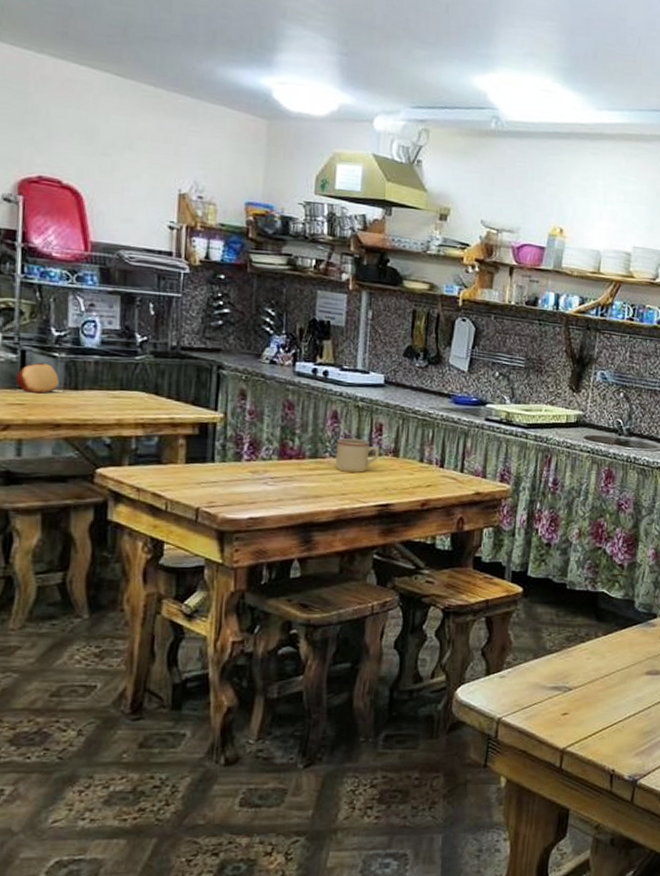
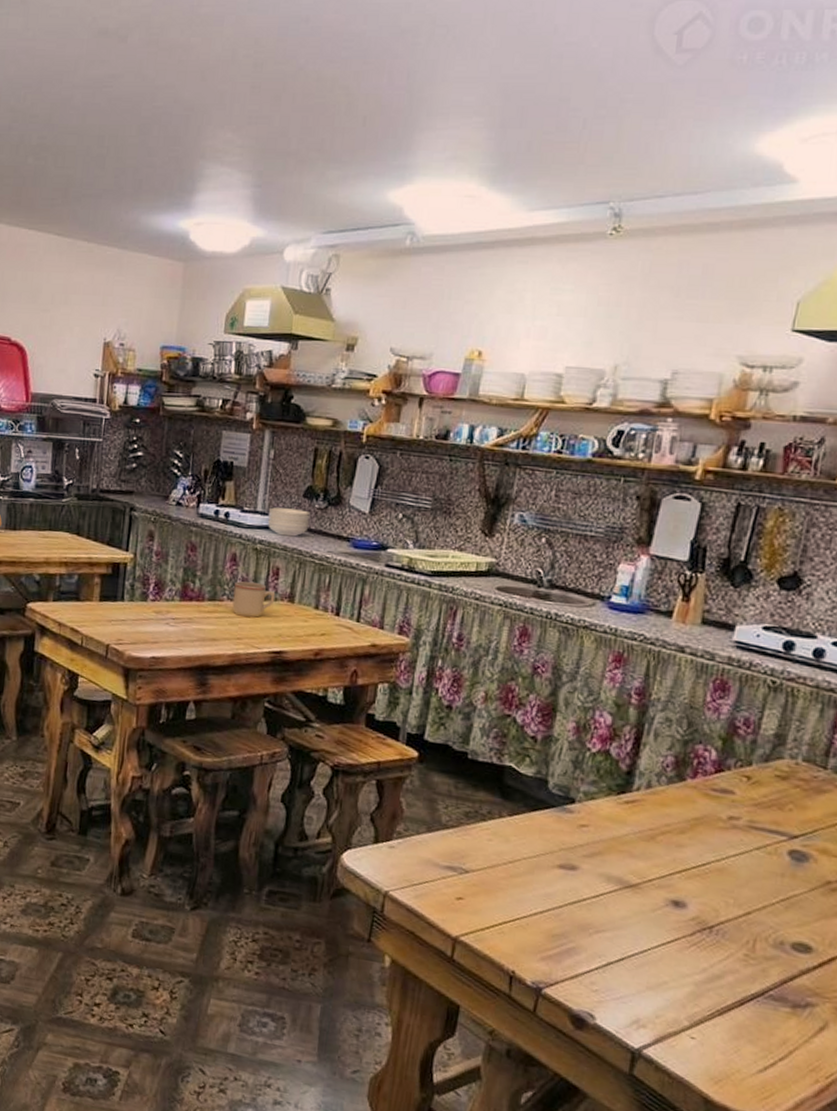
bowl: none [369,366,412,394] -> present [268,507,311,537]

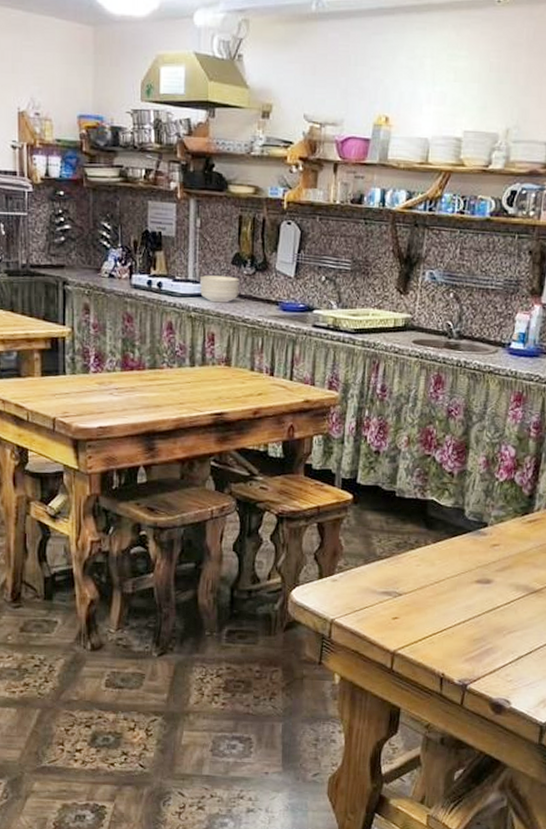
mug: present [232,581,276,618] -> none [172,348,213,382]

